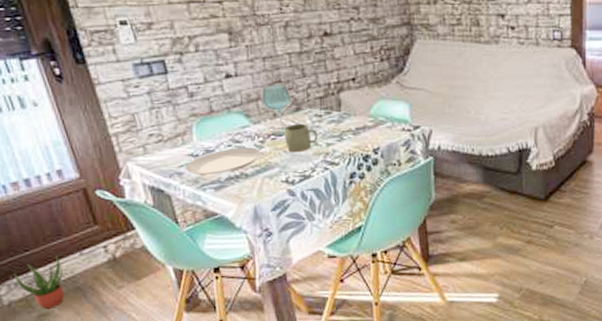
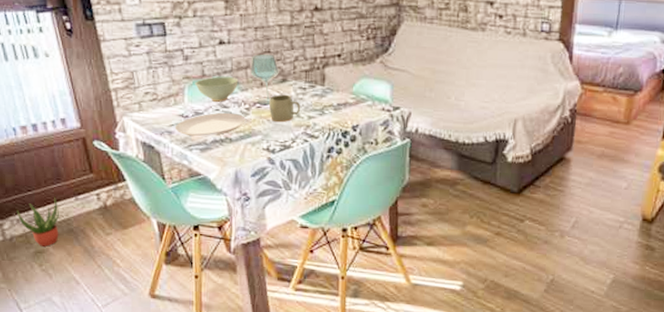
bowl: none [203,111,250,137] -> present [195,76,239,102]

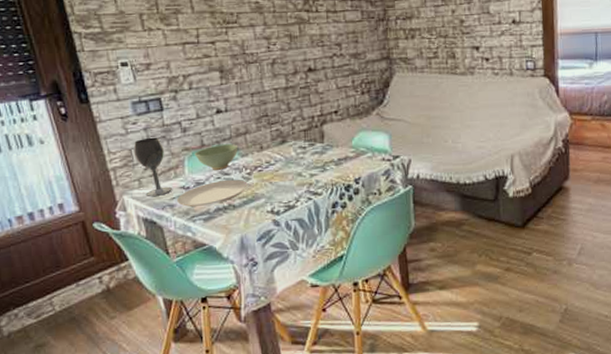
potted plant: present [17,196,60,247] -> none [14,285,61,339]
wine glass: none [136,61,171,122] -> present [134,137,172,197]
wine glass: present [250,54,279,105] -> none [249,117,278,168]
mug: present [269,94,301,123] -> none [270,155,302,184]

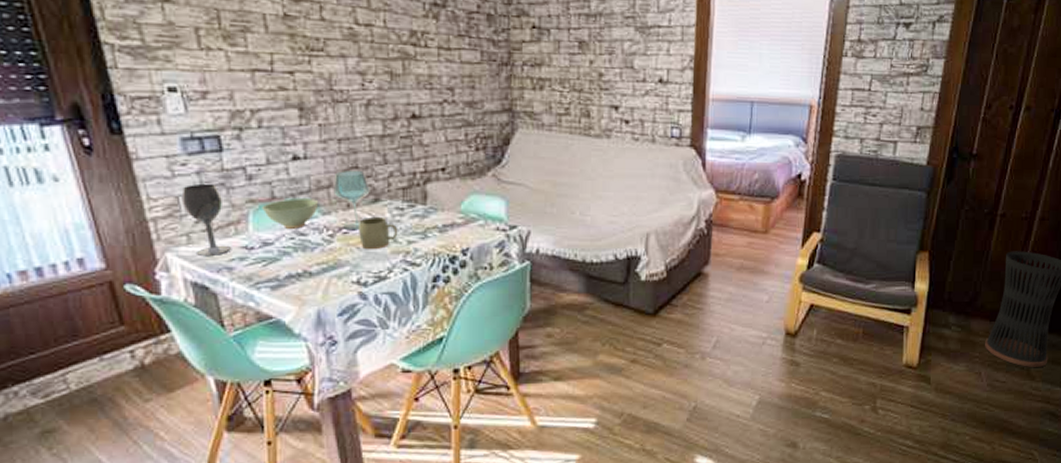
plate: present [177,179,248,208] -> none [237,241,329,272]
wine glass: none [249,117,278,168] -> present [333,170,370,229]
mug: none [270,155,302,184] -> present [359,216,398,250]

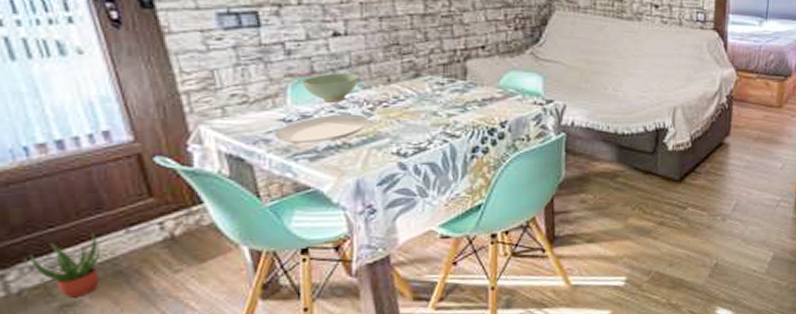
potted plant: none [13,358,78,424] -> present [29,231,101,298]
wine glass: present [183,183,231,257] -> none [218,57,268,129]
plate: none [237,241,329,272] -> present [275,114,369,144]
wine glass: present [333,170,370,229] -> none [374,46,411,103]
mug: present [359,216,398,250] -> none [399,91,438,123]

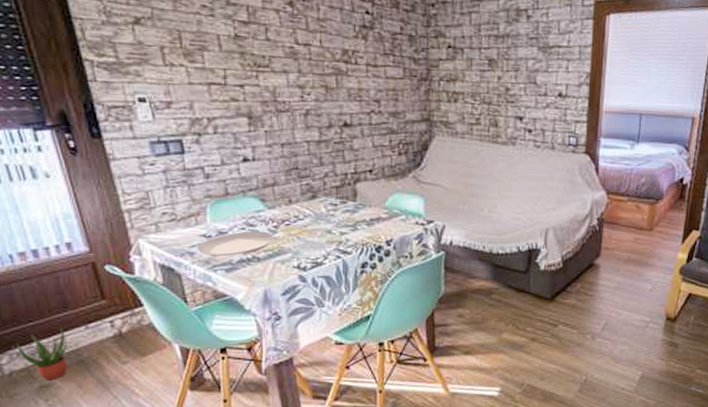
bowl: present [301,73,359,102] -> none [218,195,265,221]

